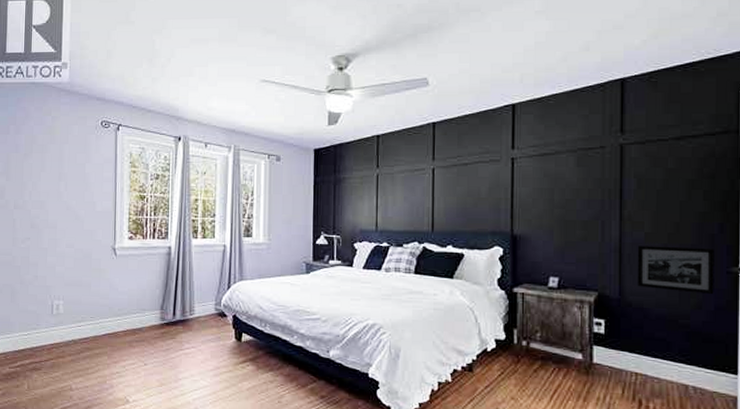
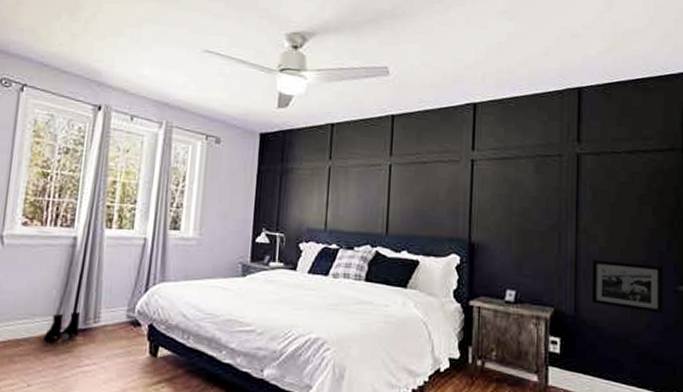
boots: none [153,306,180,330] -> present [44,311,81,342]

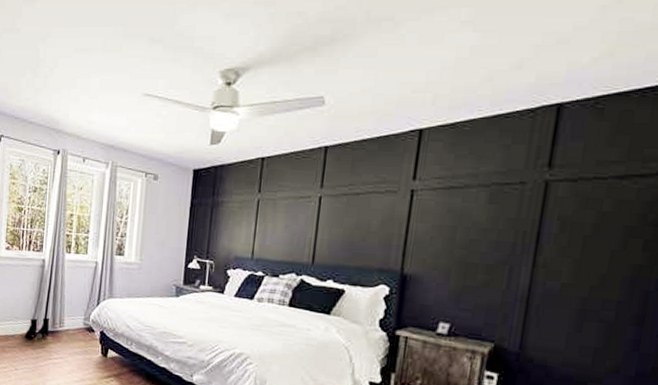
picture frame: present [591,260,663,313] -> none [542,297,647,358]

